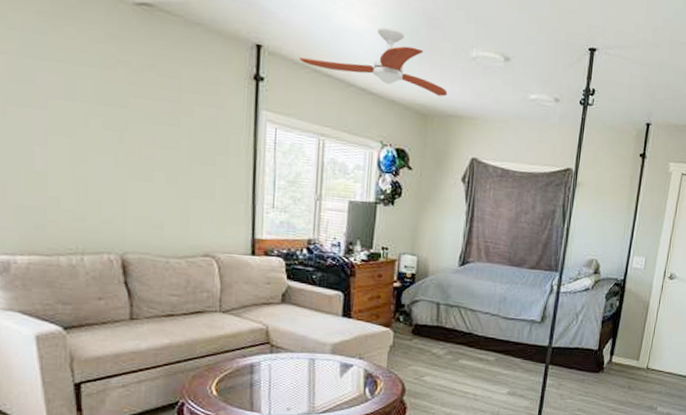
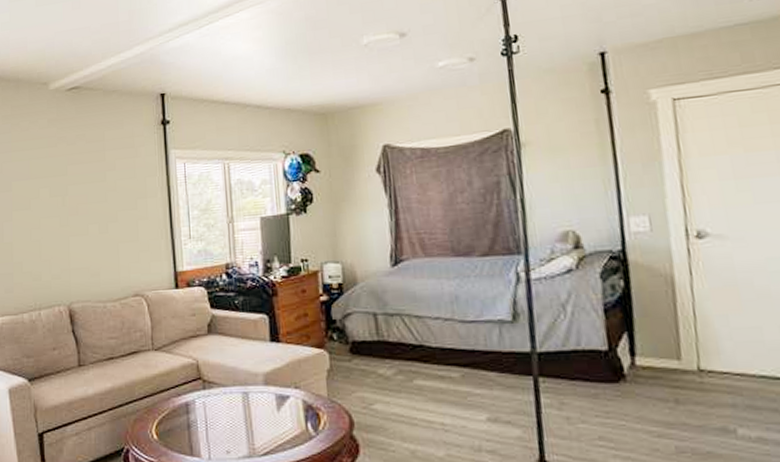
ceiling fan: present [300,27,448,97] -> none [198,42,344,99]

